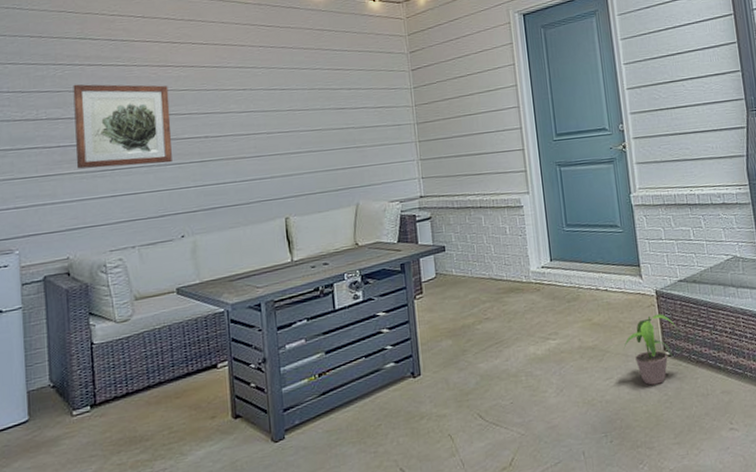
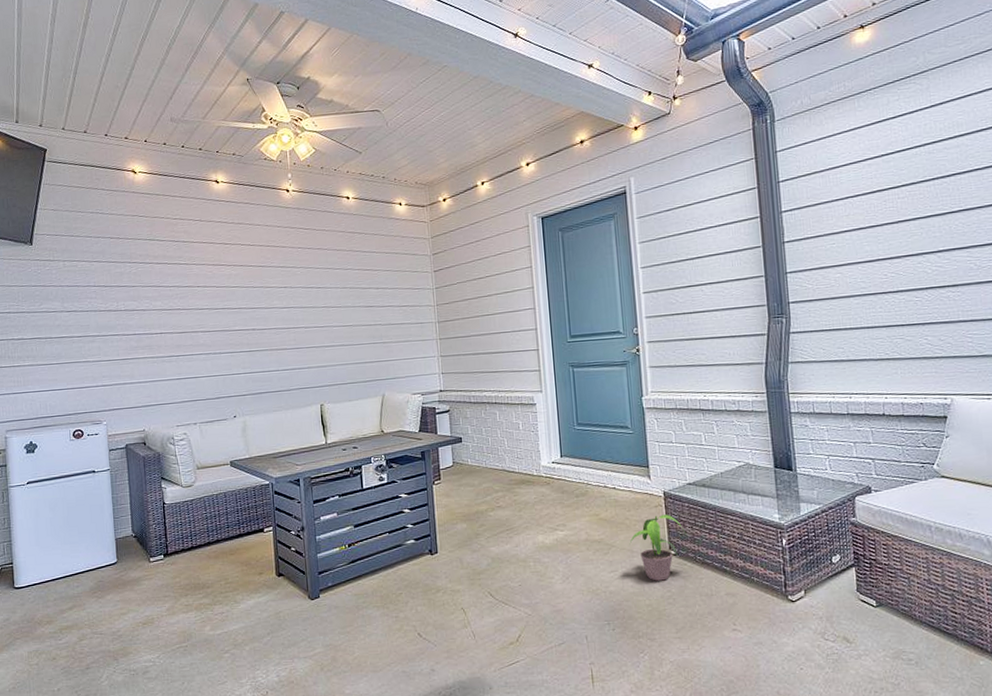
wall art: present [73,84,172,169] -> none [145,280,226,354]

